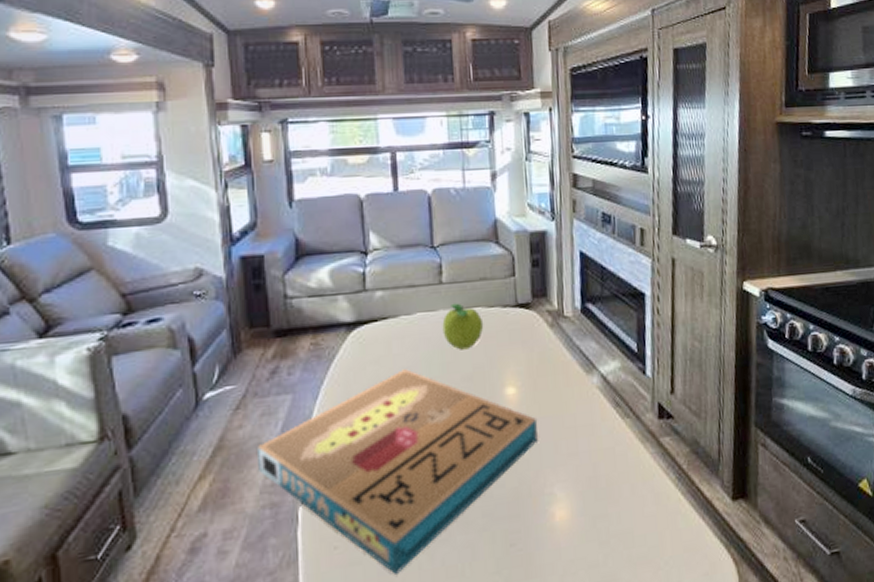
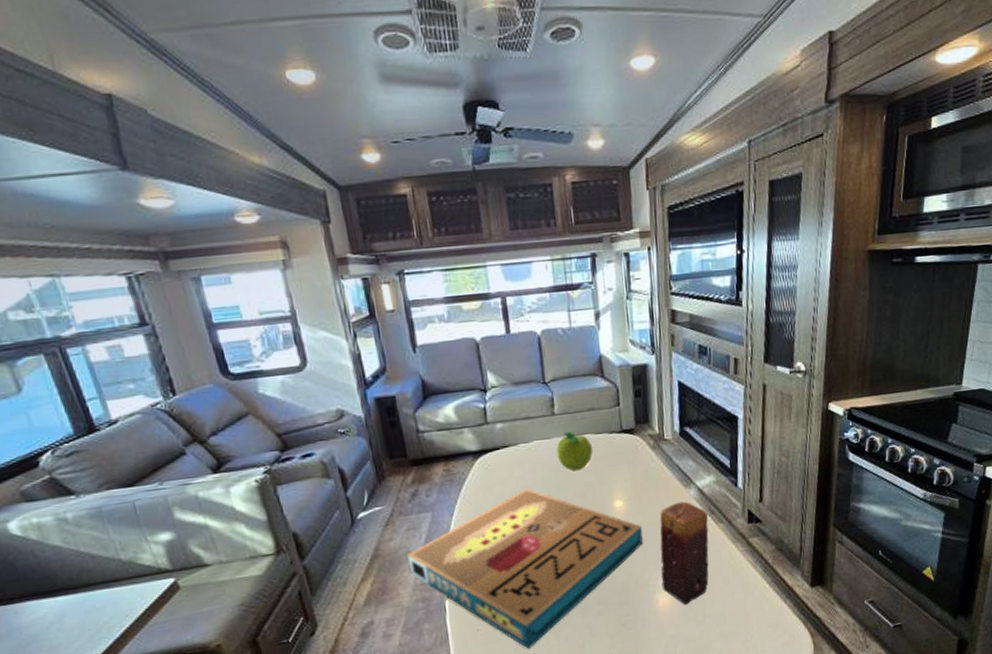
candle: none [557,390,614,520] -> present [659,501,709,605]

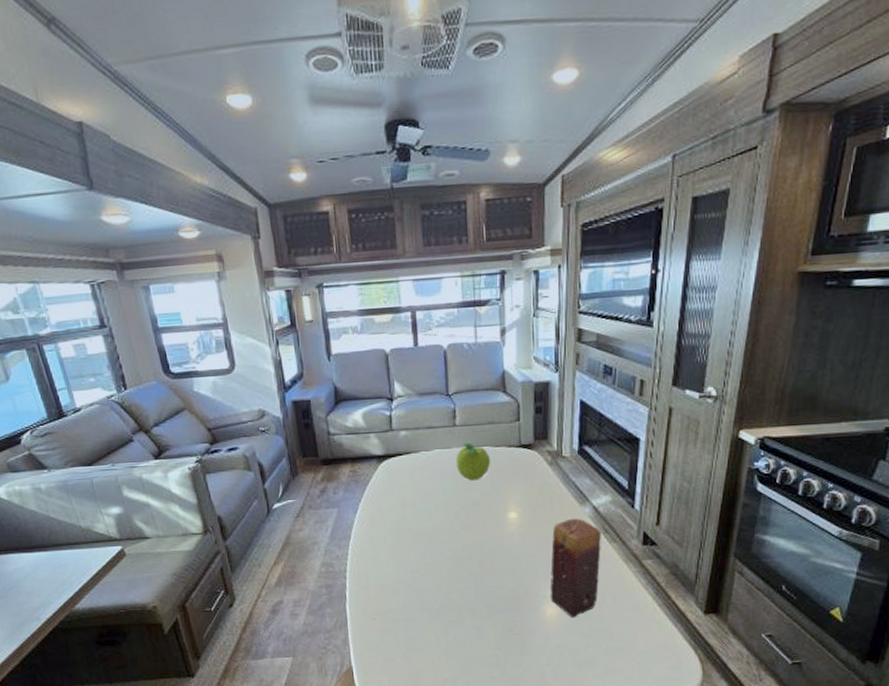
pizza box: present [407,488,643,649] -> none [314,494,535,641]

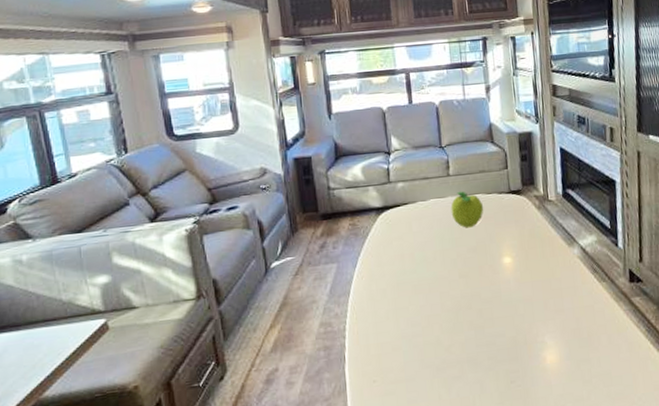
candle: present [550,518,601,618] -> none [546,259,594,363]

